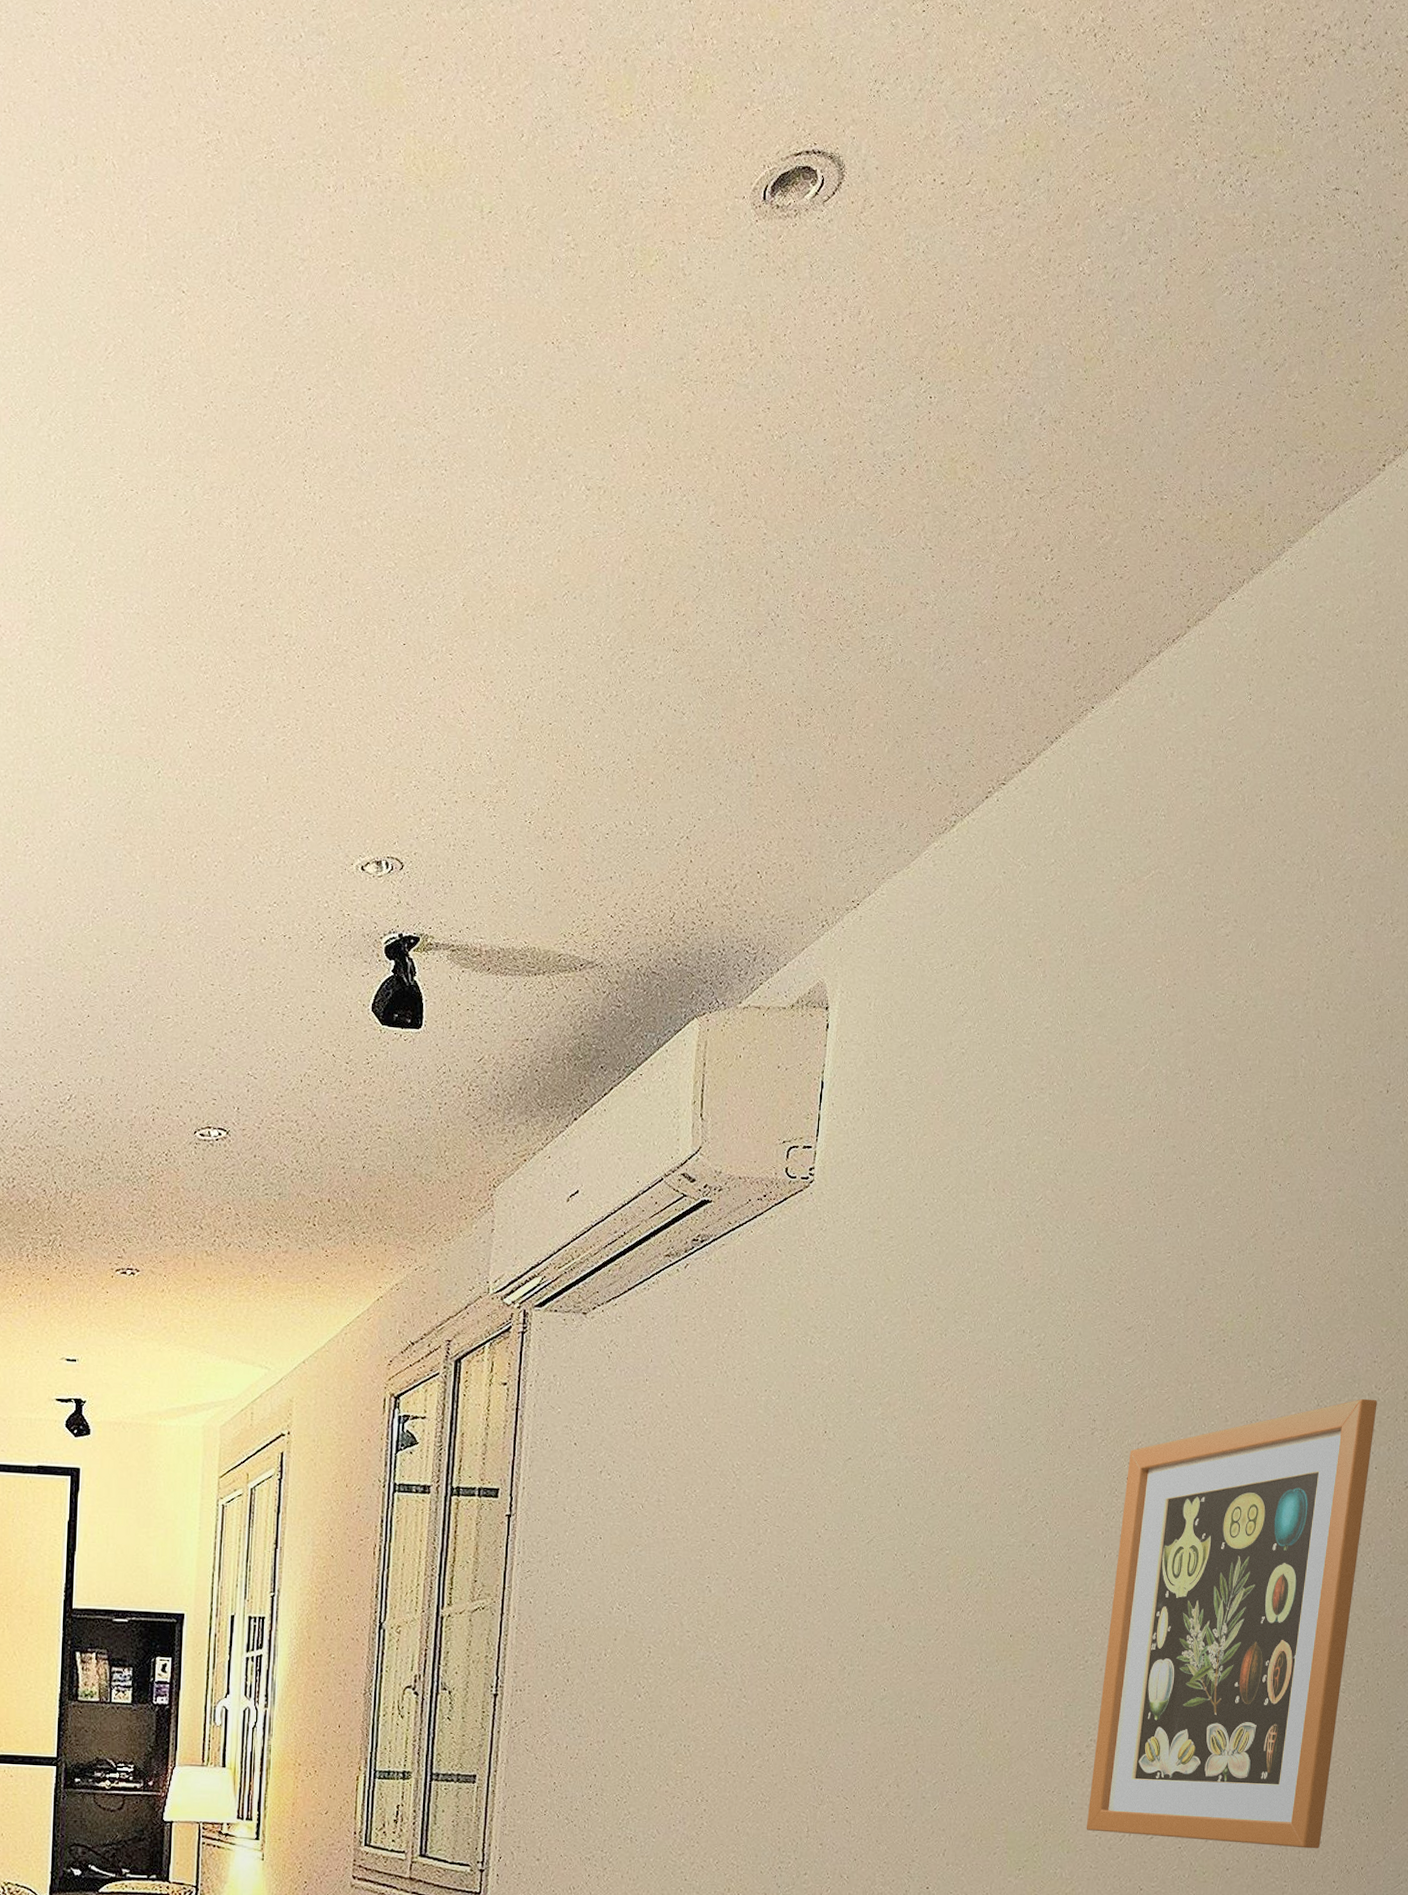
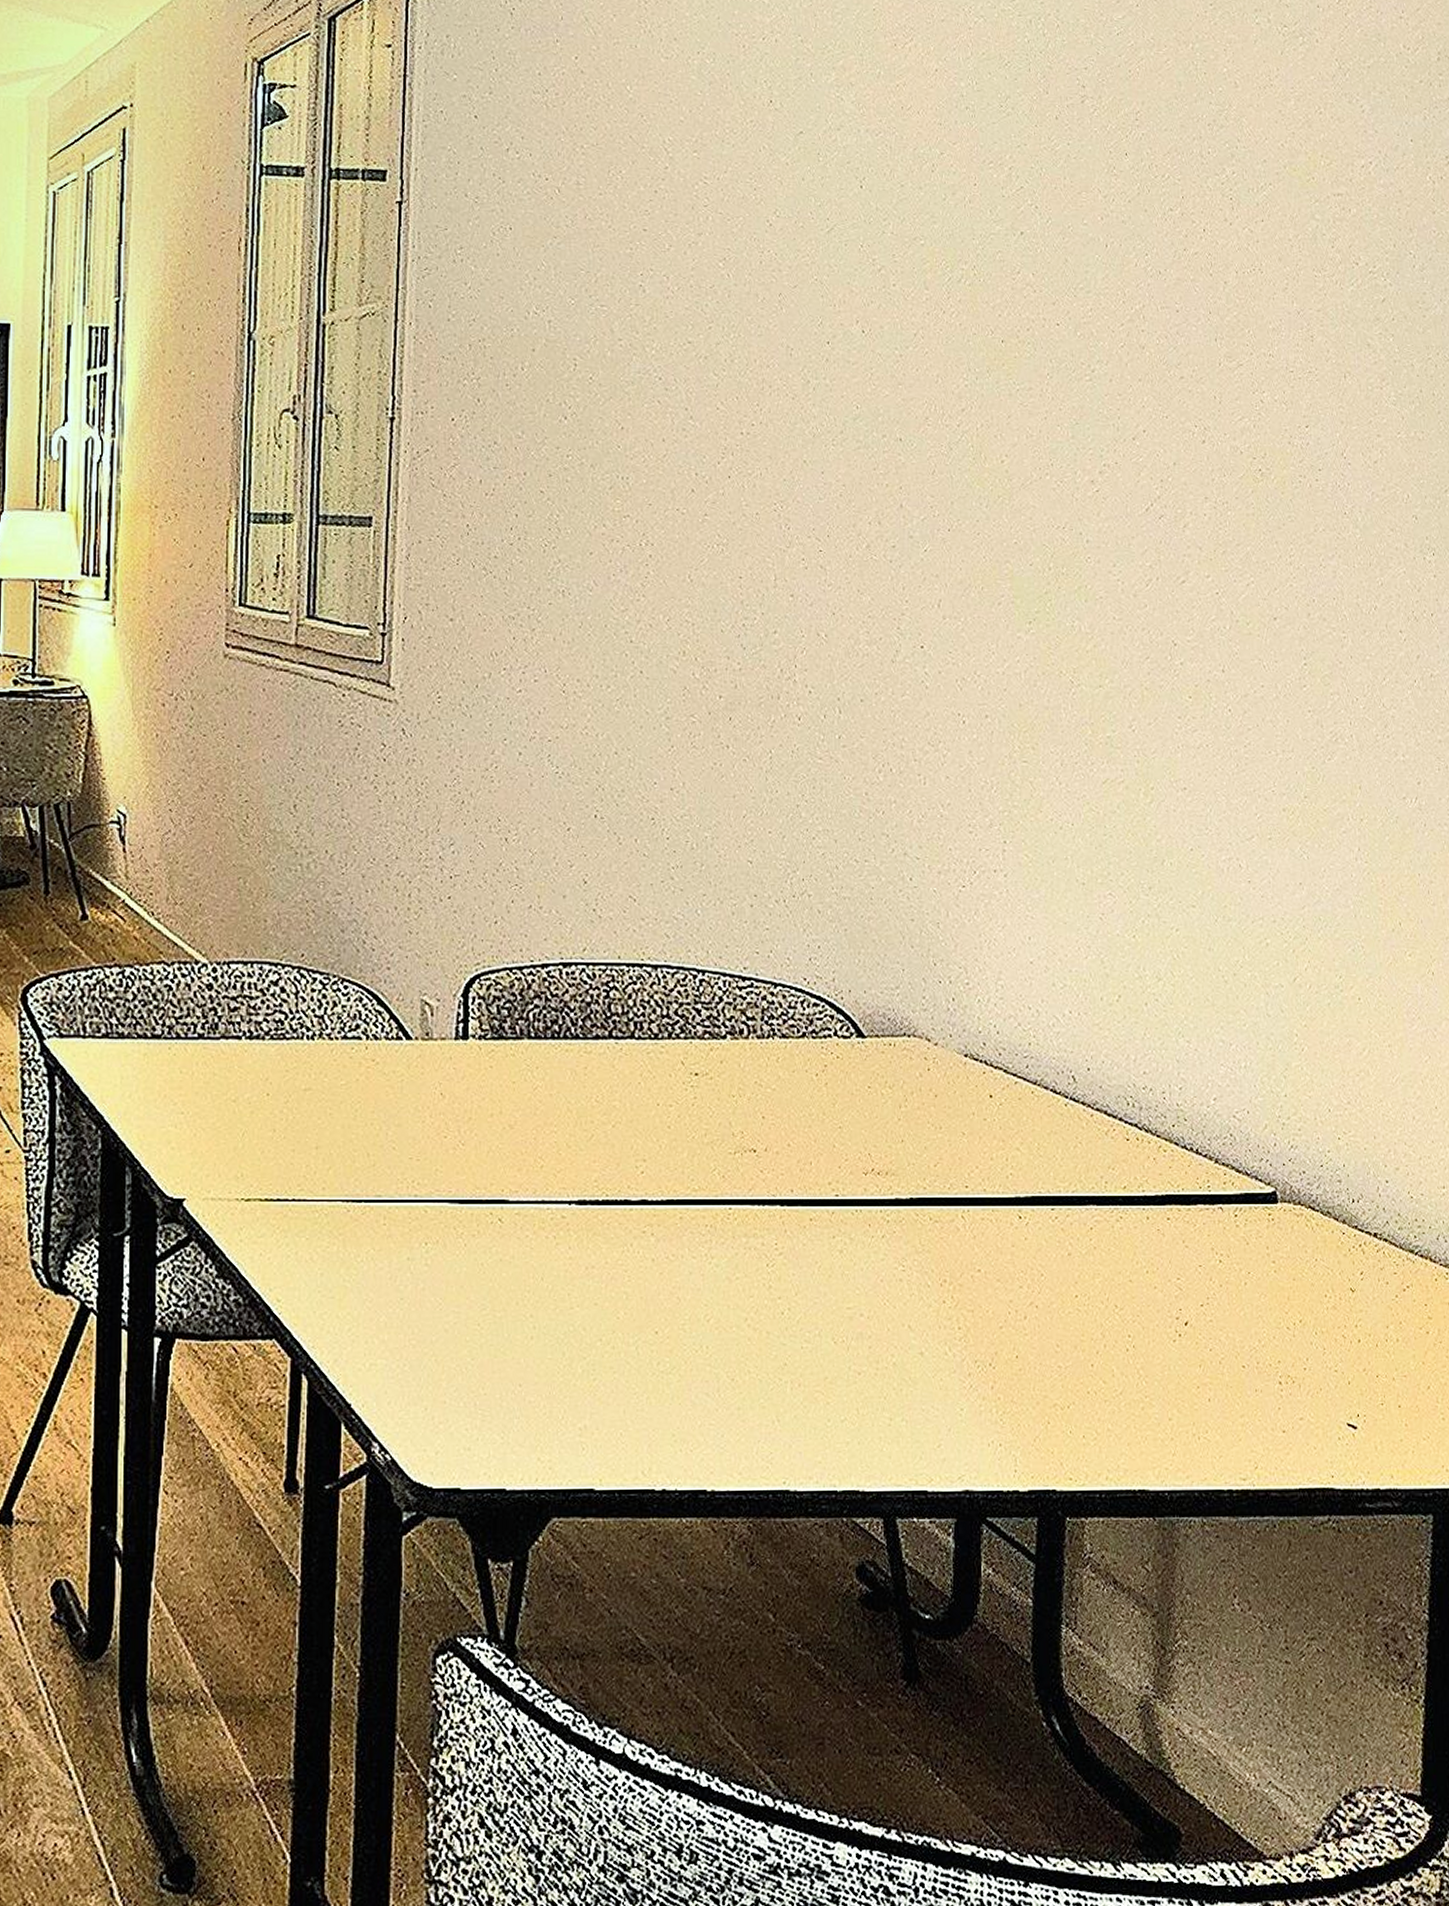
wall art: present [1086,1398,1377,1849] -> none [1105,60,1408,593]

